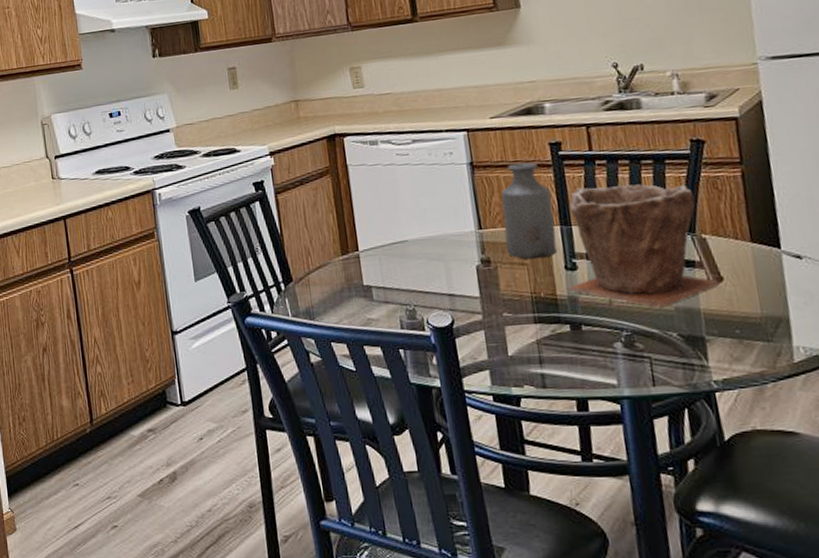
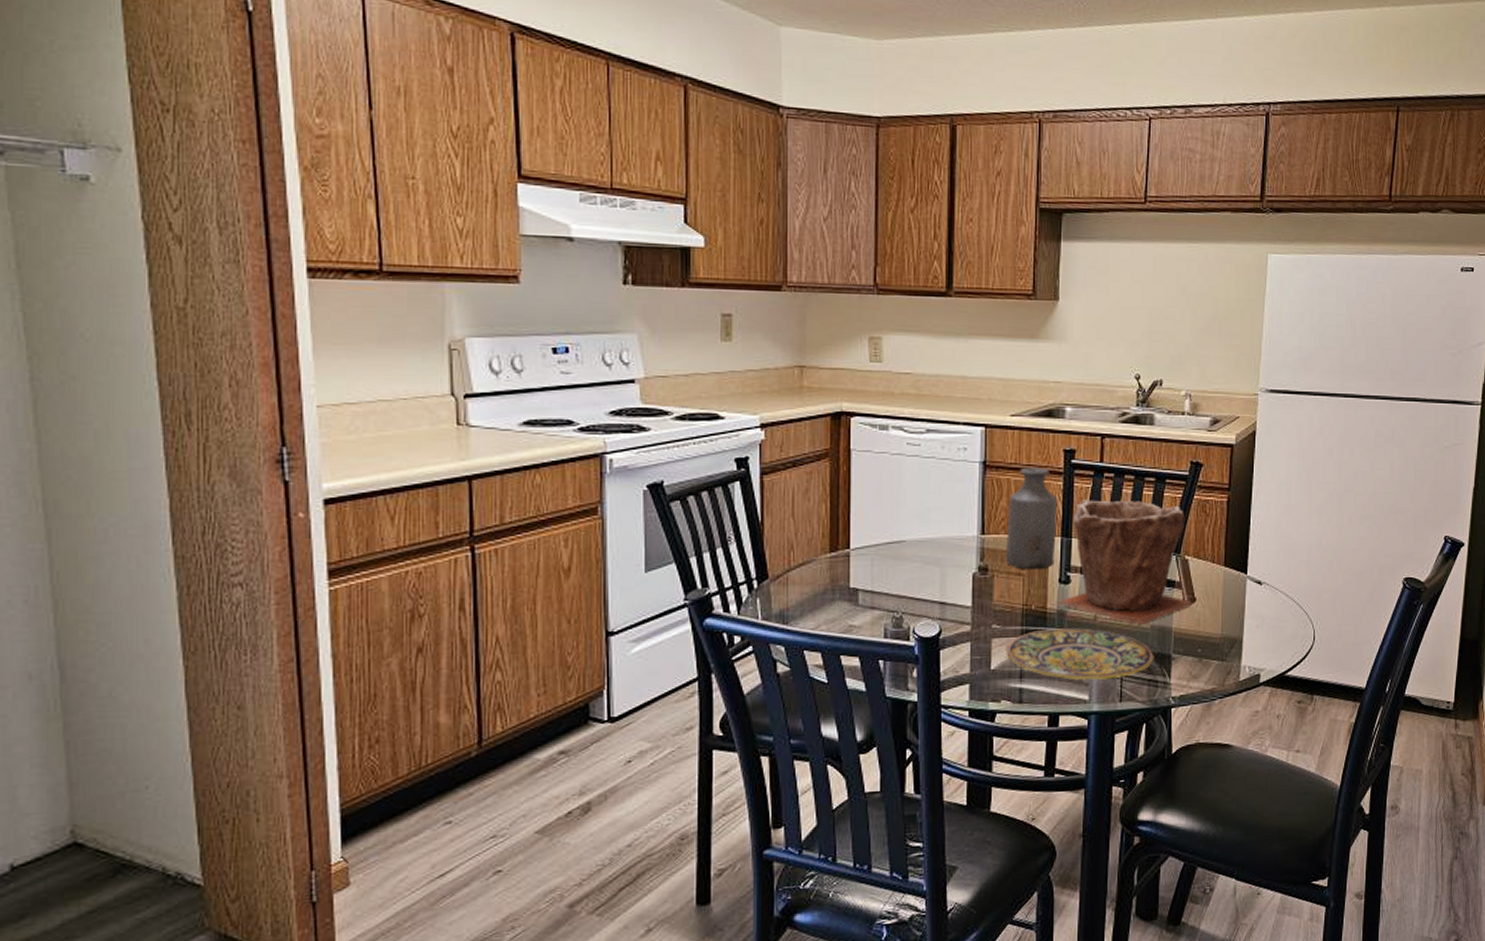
plate: none [520,313,685,364] -> present [1006,628,1154,680]

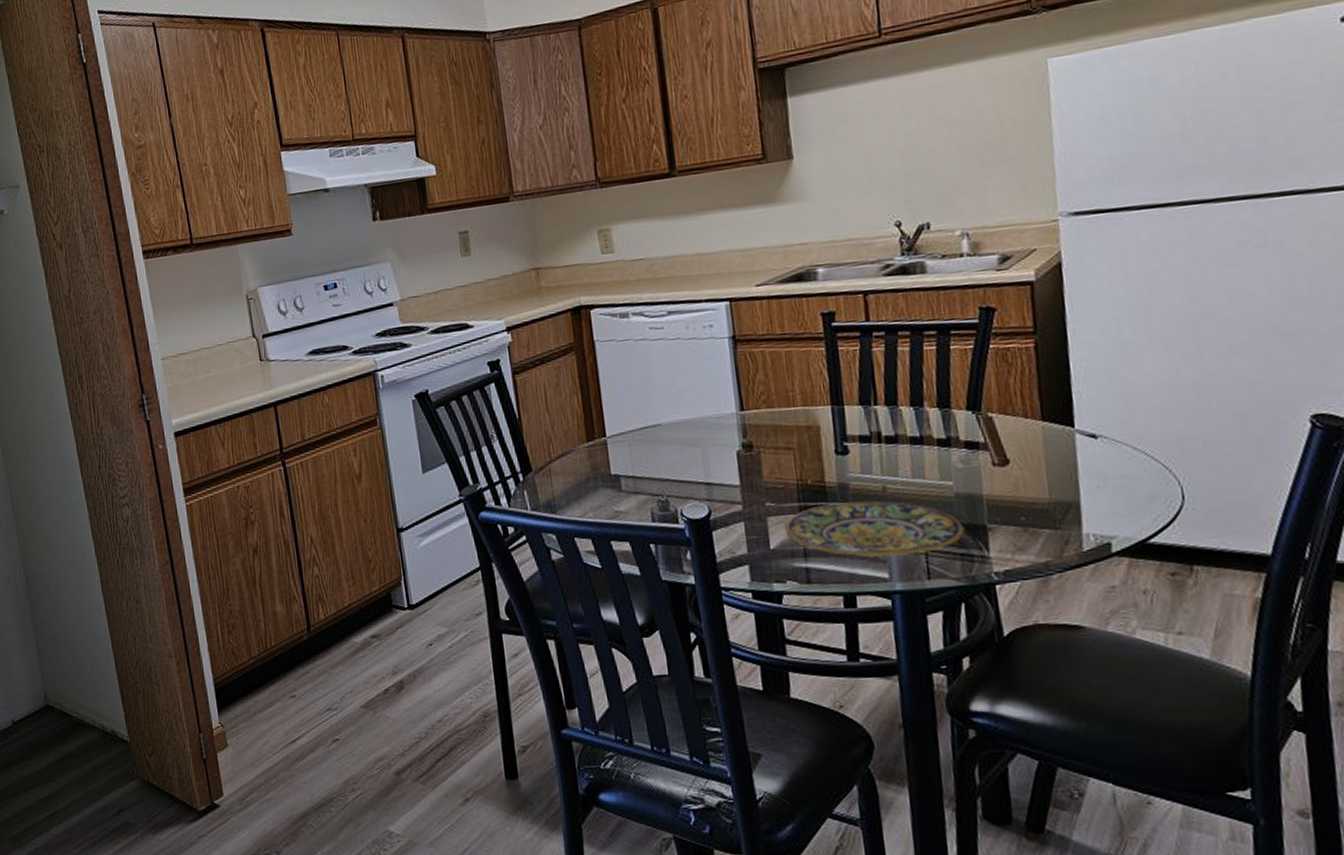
bottle: present [1006,467,1058,569] -> none [766,335,827,443]
plant pot: present [1059,500,1193,625] -> none [838,357,1007,494]

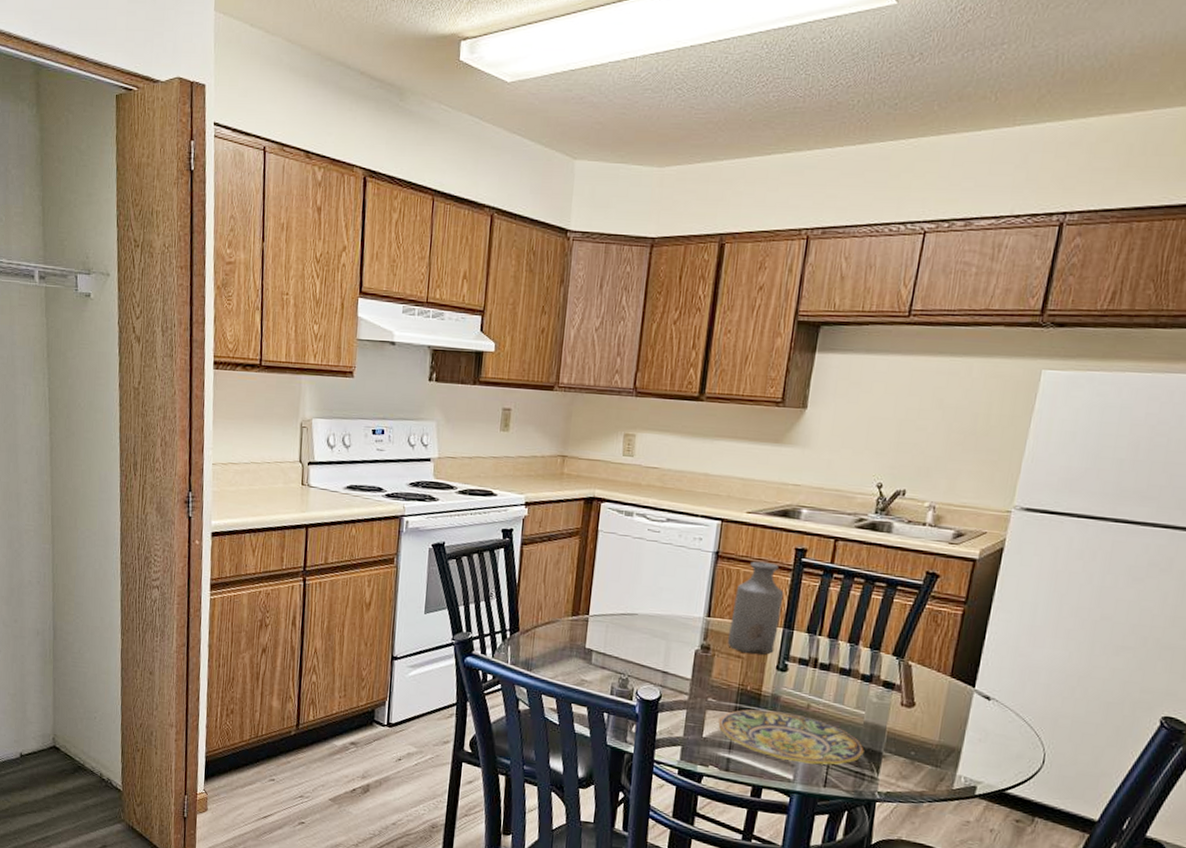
bottle: none [766,335,827,443] -> present [728,561,784,655]

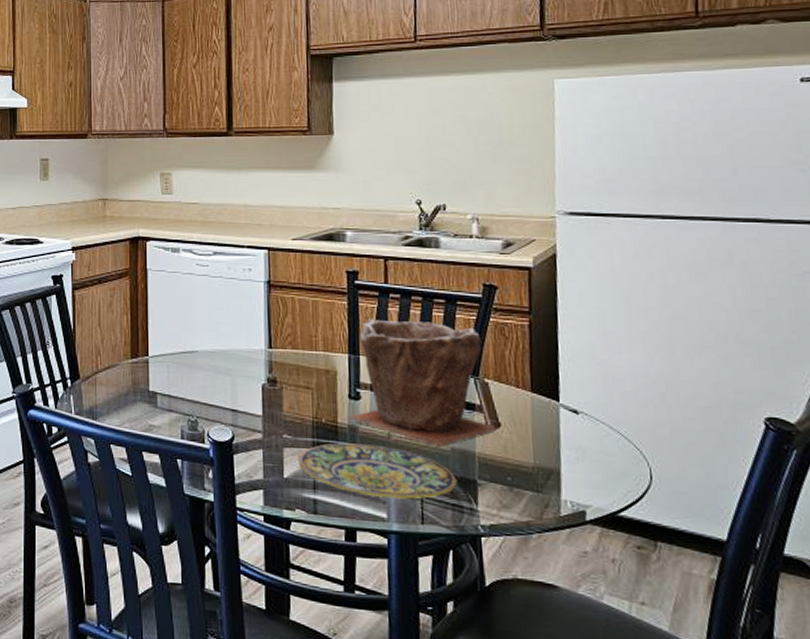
bottle: present [728,561,784,655] -> none [293,287,344,384]
plant pot: none [773,596,913,720] -> present [349,319,498,446]

